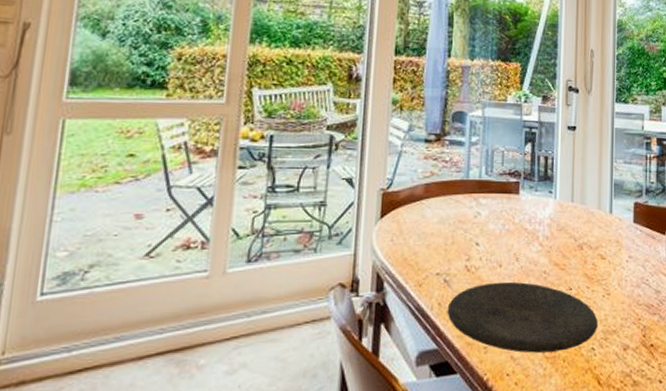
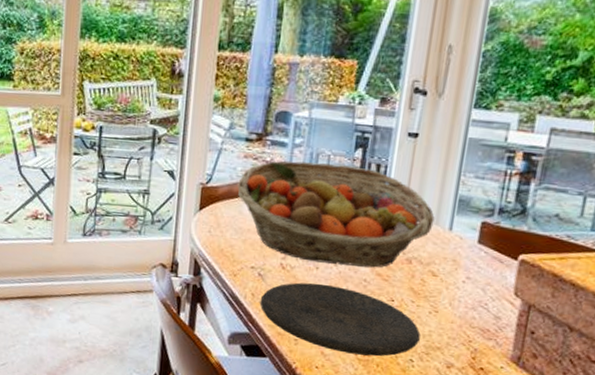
fruit basket: none [419,159,597,260] -> present [237,160,435,268]

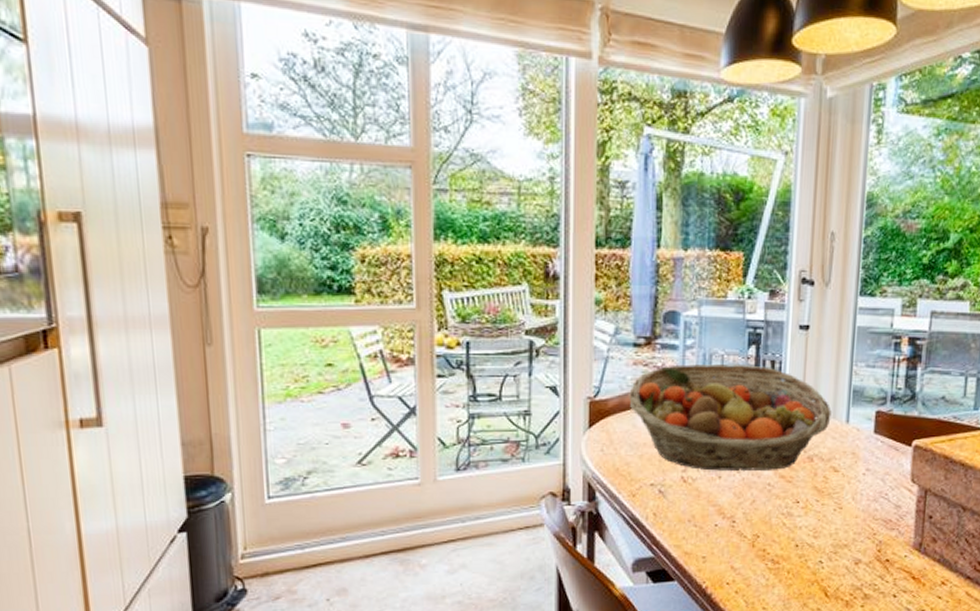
plate: present [259,282,421,357] -> none [663,493,827,564]

